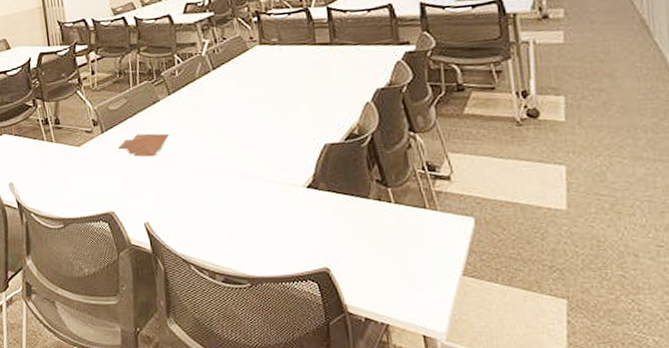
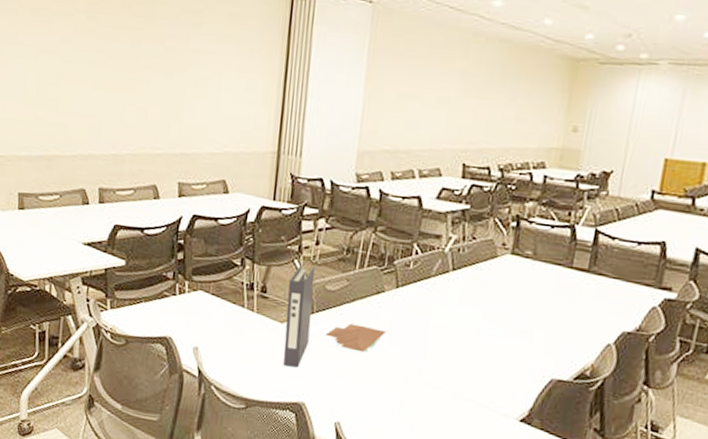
binder: none [76,92,105,183] -> present [283,263,316,368]

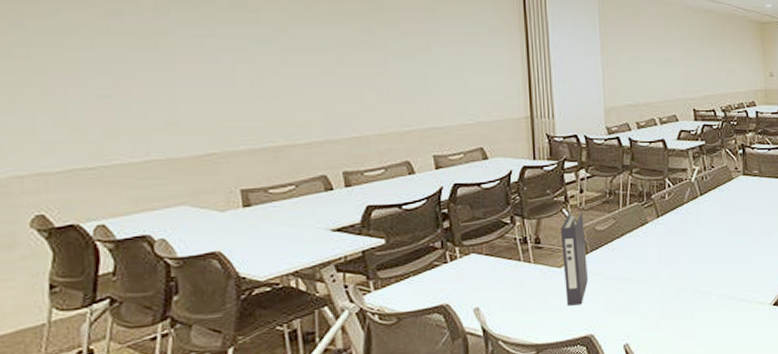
papers: present [325,323,387,353] -> none [601,255,656,278]

